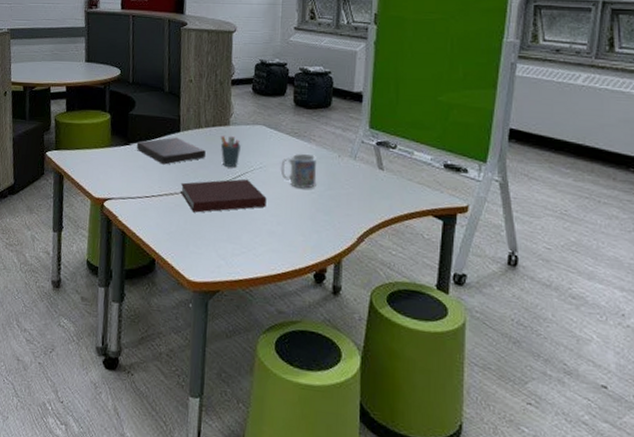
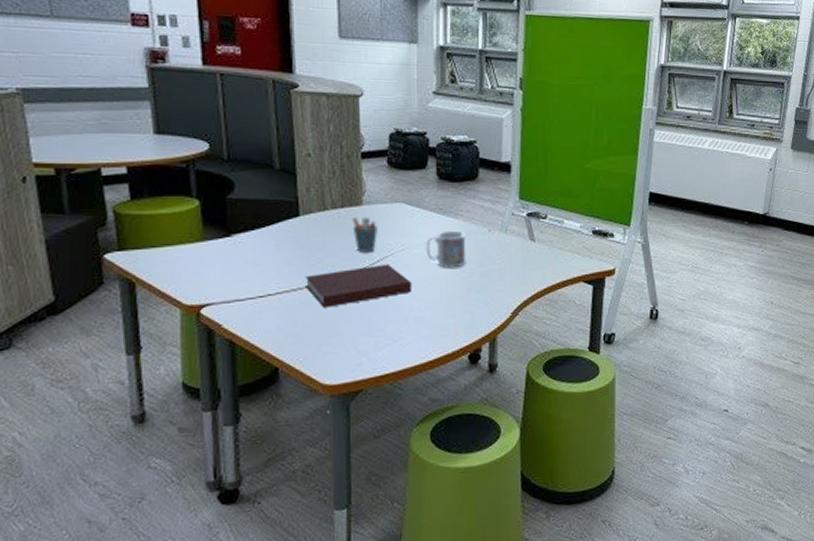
book: present [136,137,206,165] -> none [240,223,334,257]

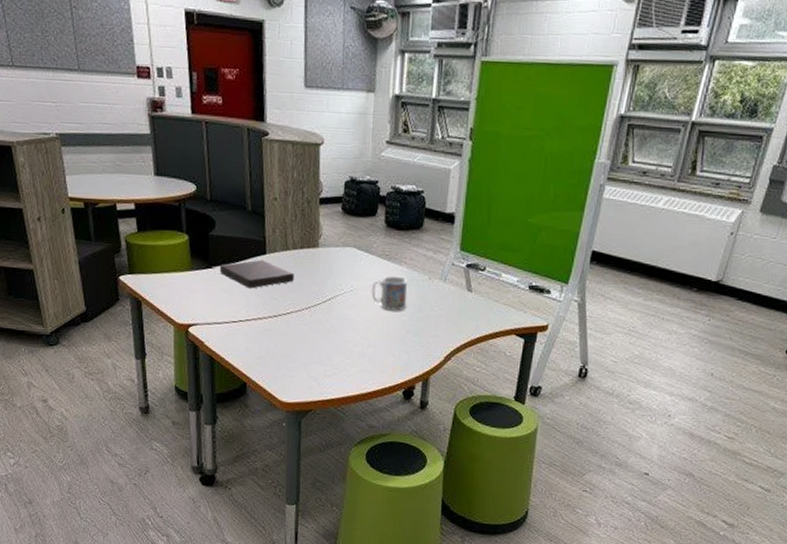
book: none [240,223,334,257] -> present [219,259,294,289]
notebook: present [304,264,412,308] -> none [269,302,358,337]
pen holder: present [352,216,378,252] -> none [309,258,331,291]

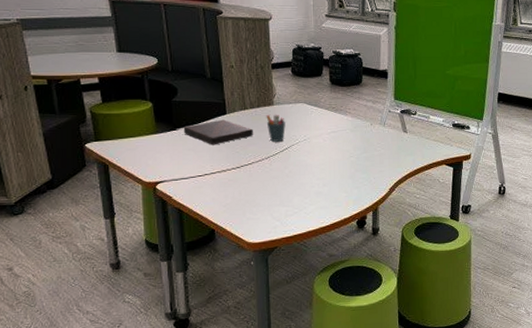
pen holder: none [309,258,331,291] -> present [266,114,286,142]
mug: present [371,275,407,311] -> none [322,124,354,154]

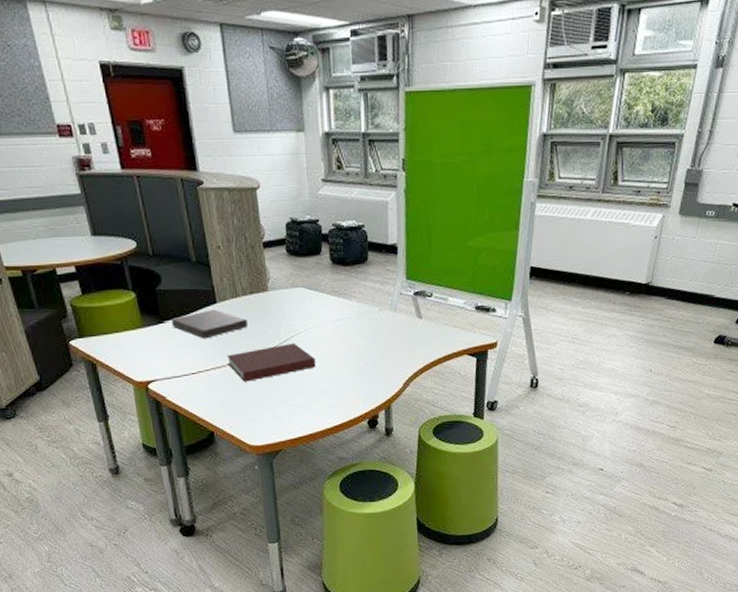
notebook: none [231,150,312,184] -> present [226,343,316,382]
pen holder: present [266,114,286,142] -> none [260,301,283,333]

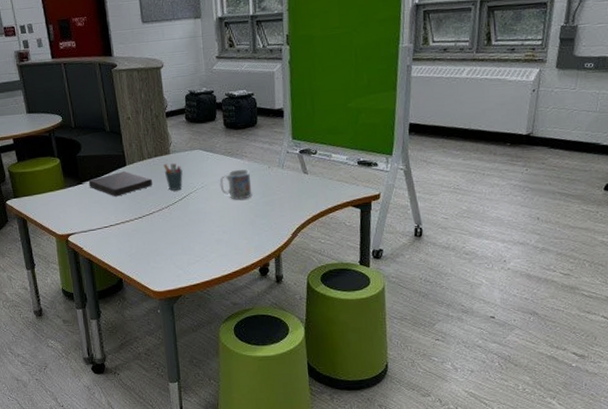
notebook: present [226,343,316,382] -> none [134,198,212,234]
pen holder: none [260,301,283,333] -> present [163,162,183,191]
mug: none [325,310,361,345] -> present [219,169,252,200]

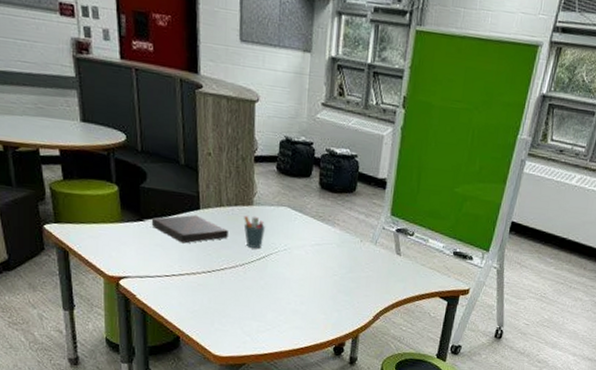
mug: present [219,169,252,200] -> none [304,236,340,271]

